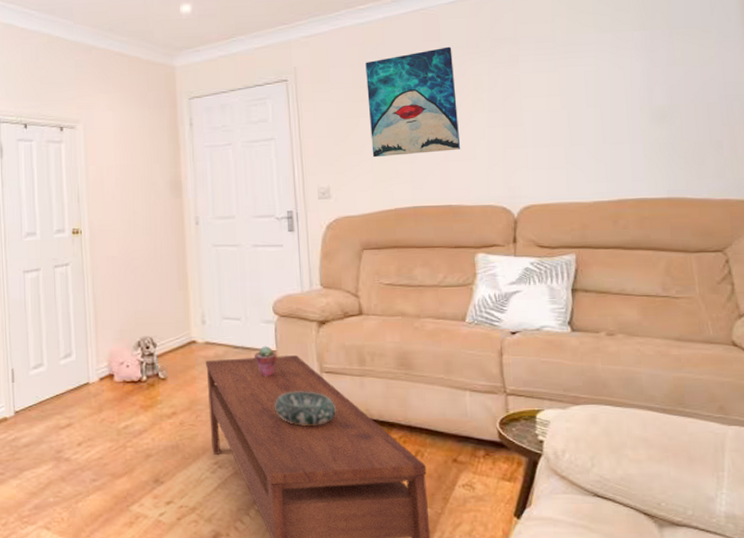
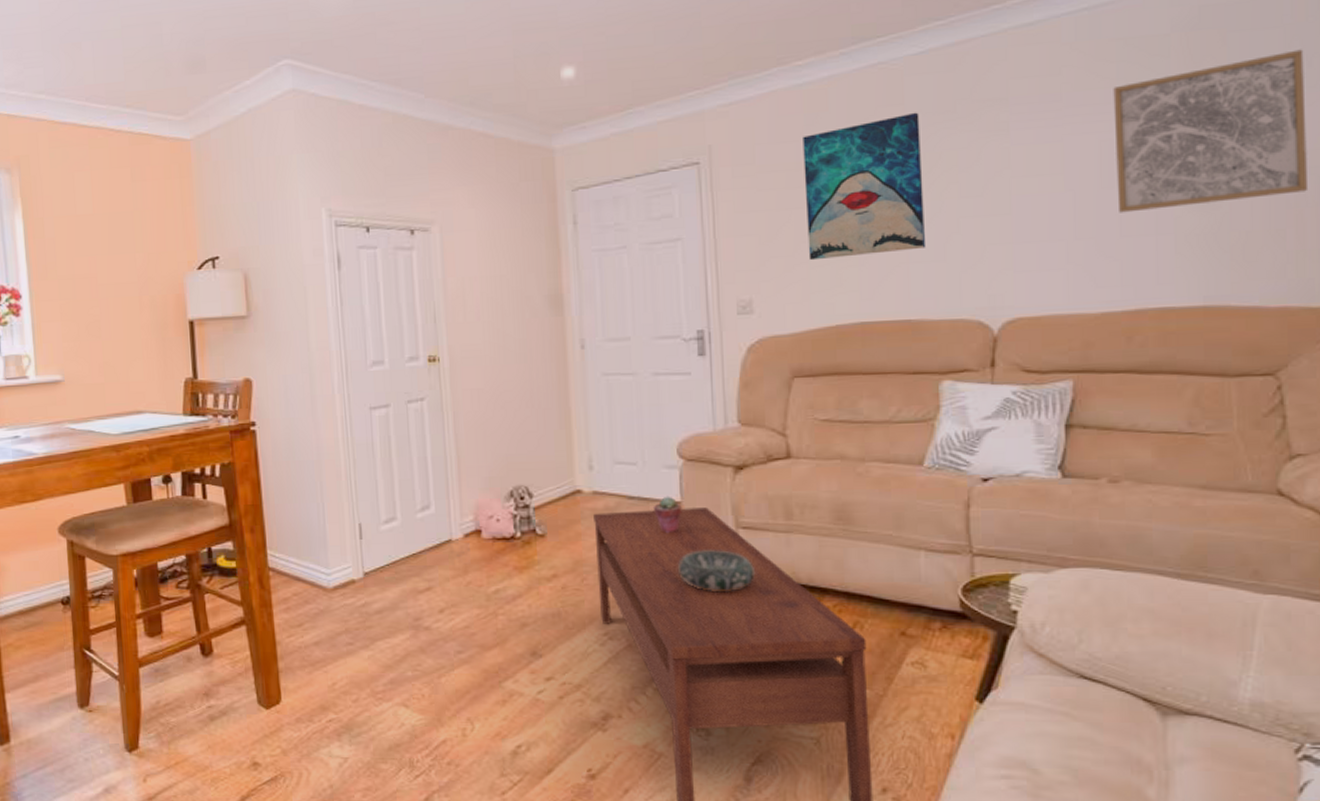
wall art: none [592,9,735,126] -> present [1113,49,1307,213]

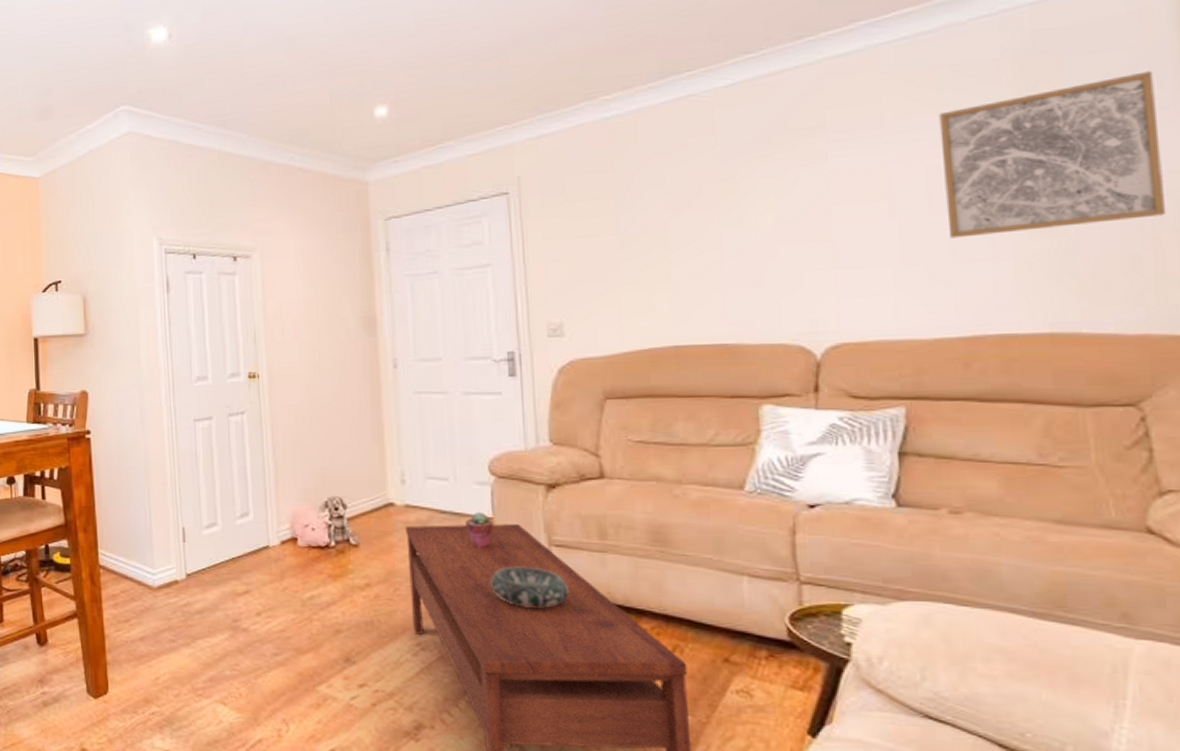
wall art: present [803,112,927,261] -> none [612,141,742,286]

